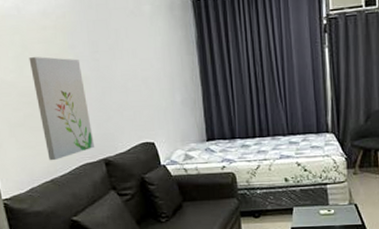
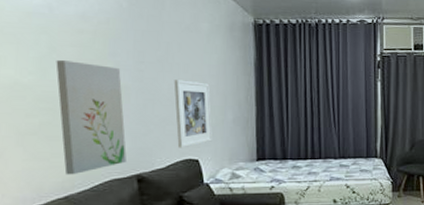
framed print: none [125,65,164,132] -> present [173,80,212,148]

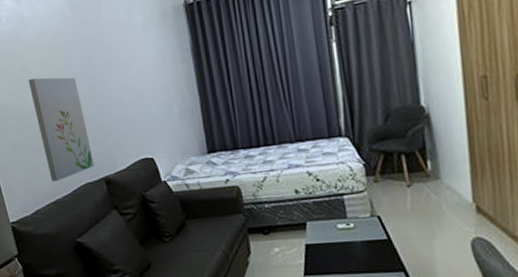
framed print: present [173,80,212,148] -> none [120,78,163,149]

